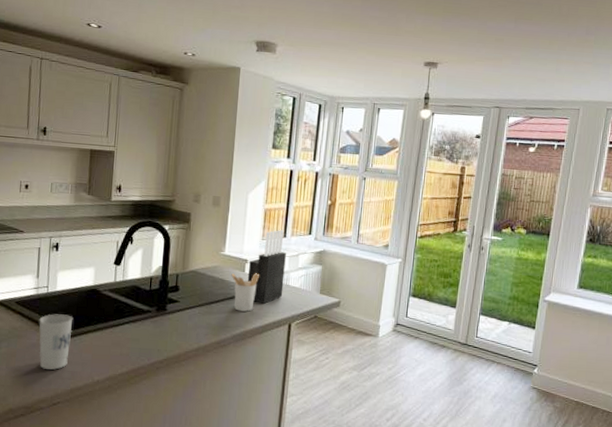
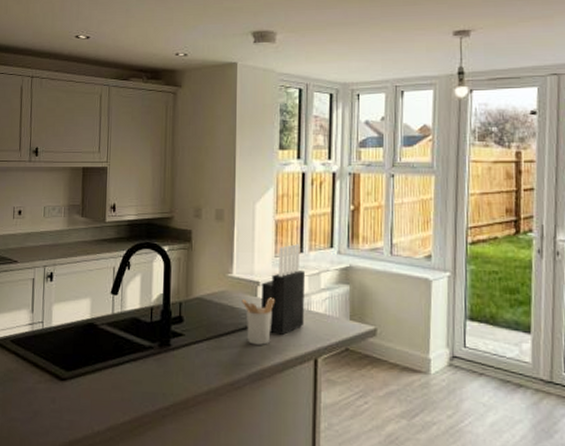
cup: present [39,314,73,370] -> none [34,353,70,418]

